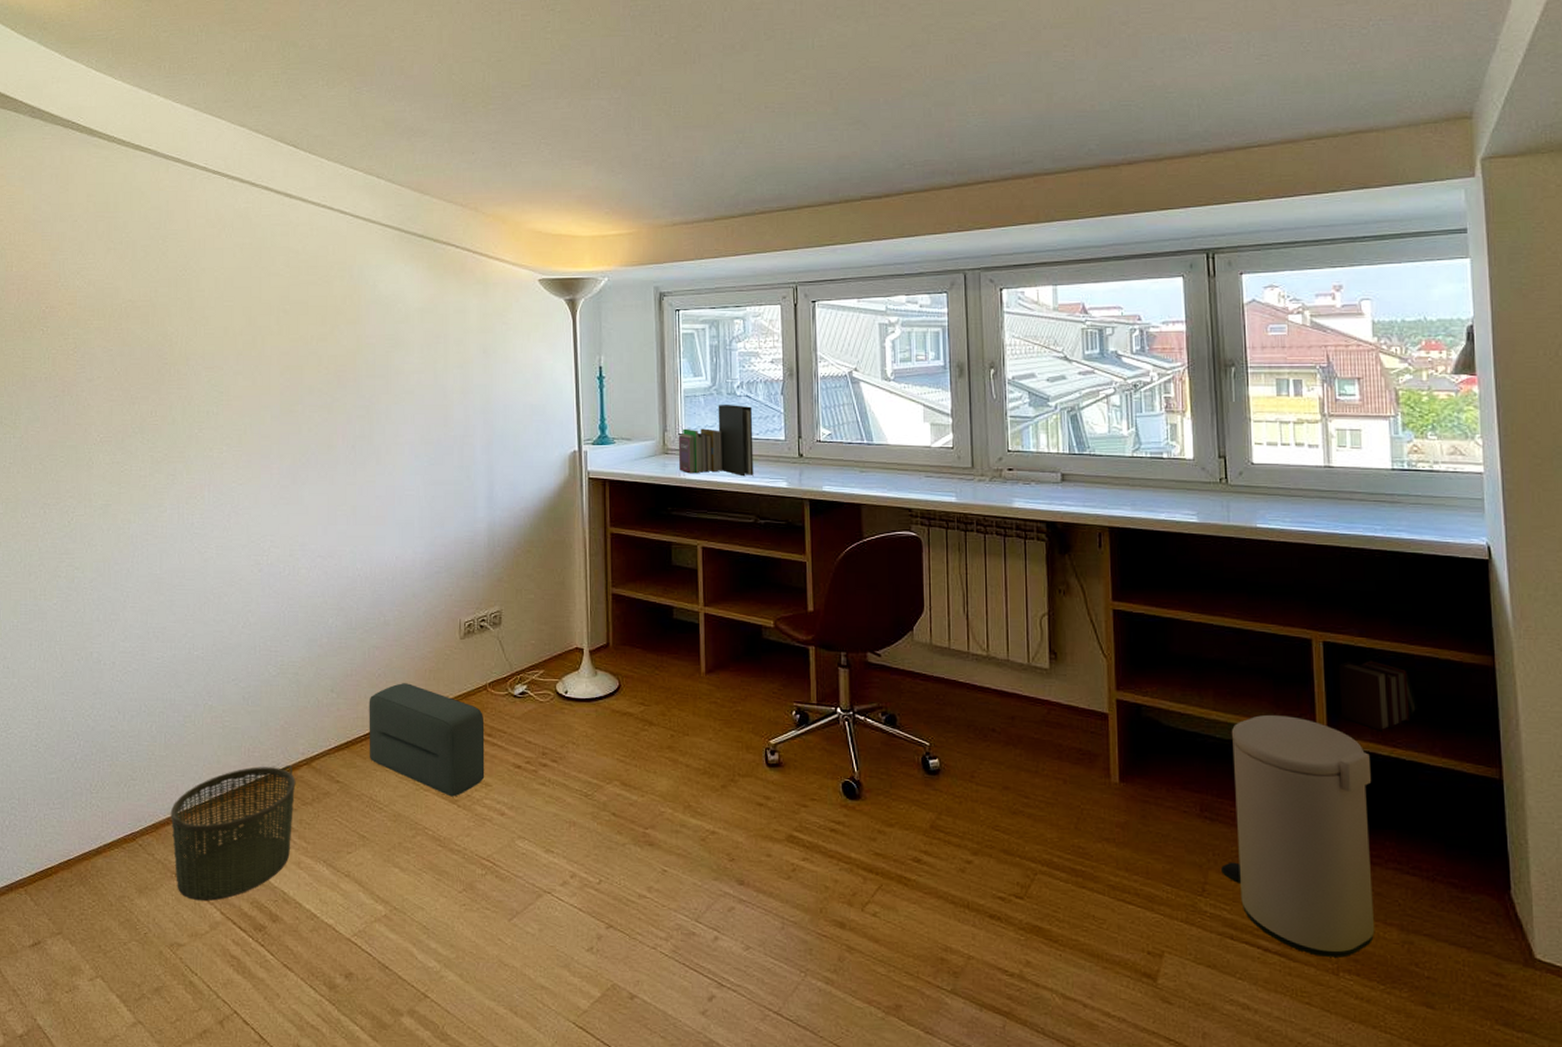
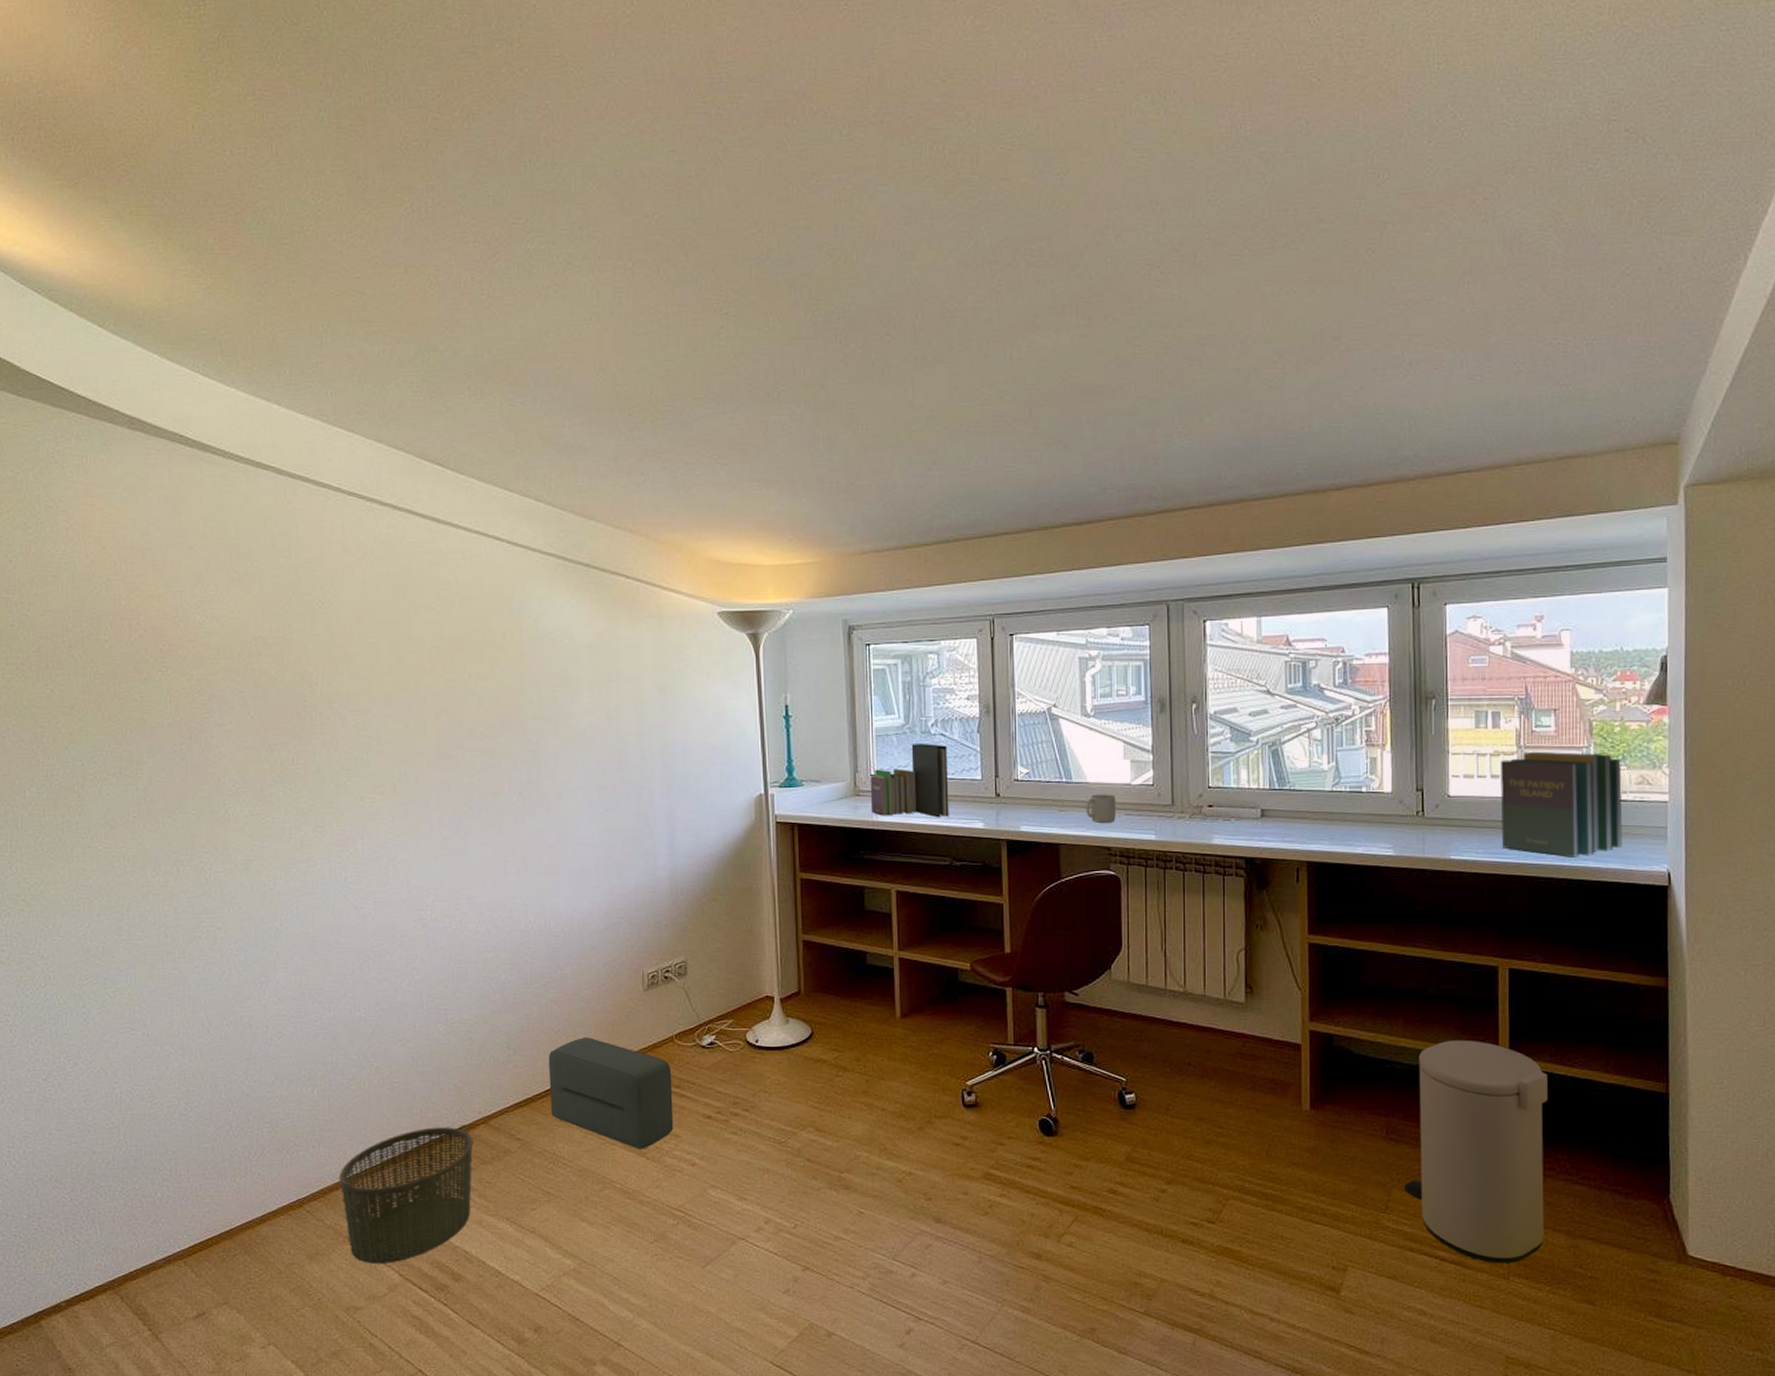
mug: none [886,456,916,484] -> present [1086,794,1116,823]
books: none [1304,419,1437,528] -> present [1500,751,1623,858]
books: present [1339,660,1419,733] -> none [1522,985,1596,1053]

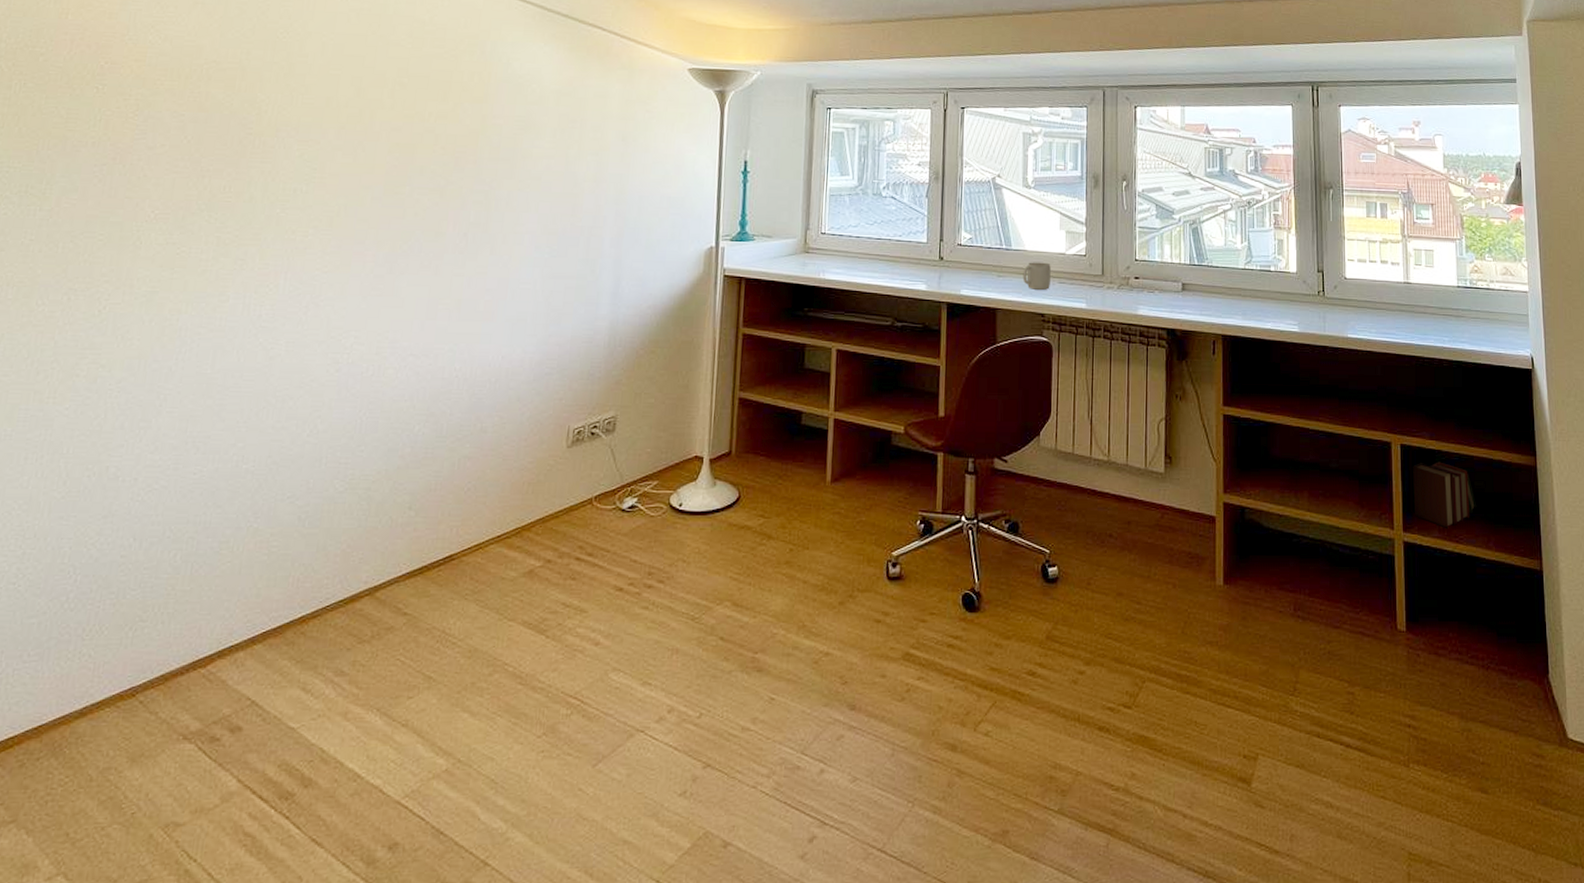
basket: present [338,1125,474,1263] -> none [183,597,354,766]
pouf: present [548,1037,674,1150] -> none [447,498,586,626]
books: present [870,769,917,816] -> none [819,227,865,274]
binder: present [911,744,949,818] -> none [861,205,896,278]
pedal bin: present [1404,1039,1549,1263] -> none [1311,514,1440,749]
books: present [1500,751,1623,858] -> none [1388,240,1492,340]
books: none [1522,985,1596,1053] -> present [1413,462,1477,529]

